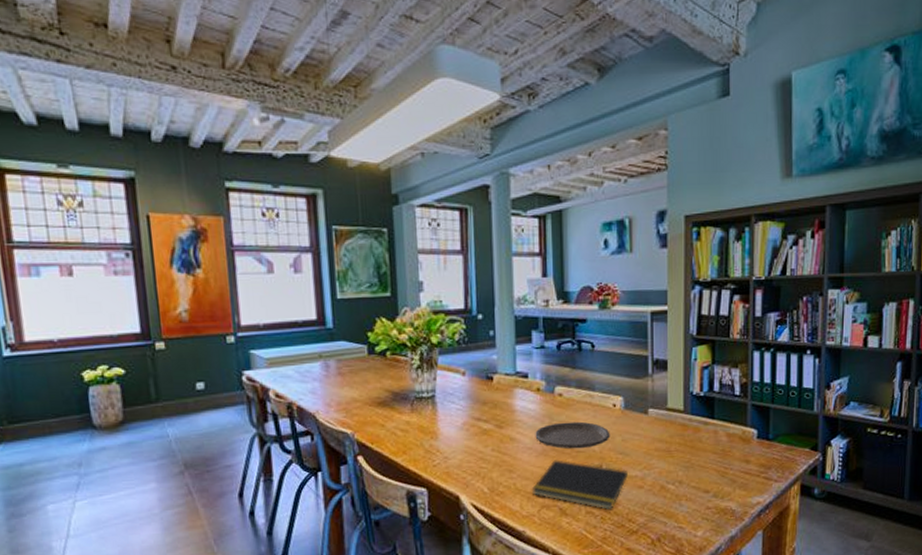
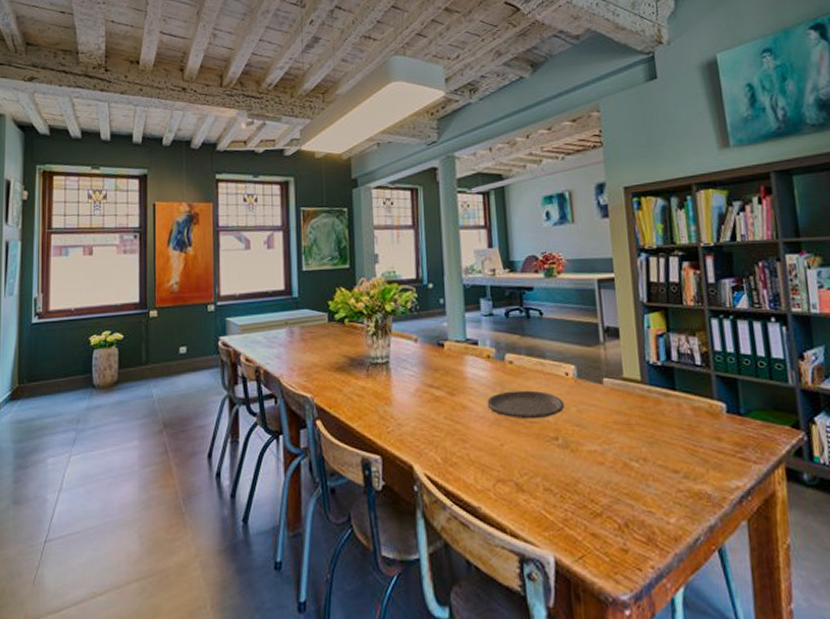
notepad: present [531,460,628,511] -> none [485,430,587,488]

